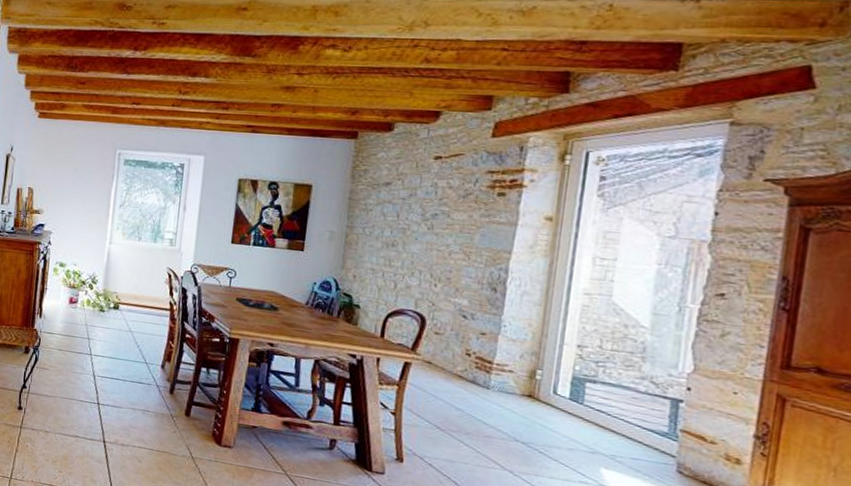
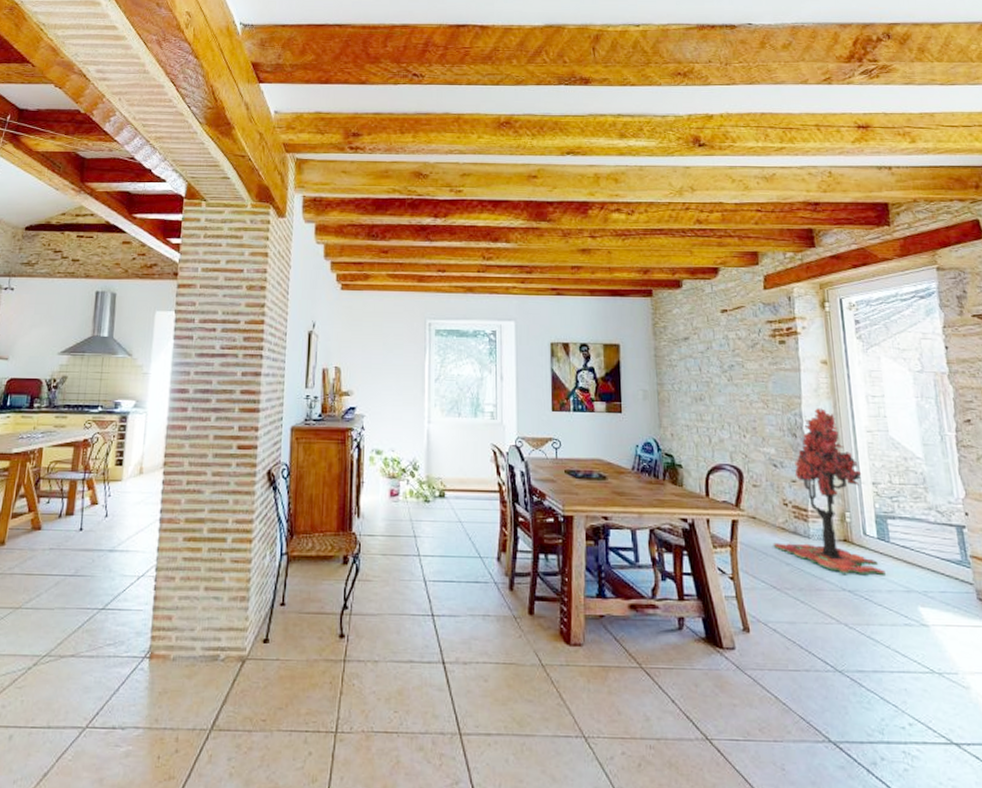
tree: none [445,265,570,434] -> present [773,408,885,575]

